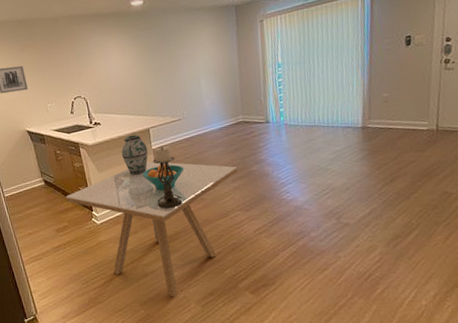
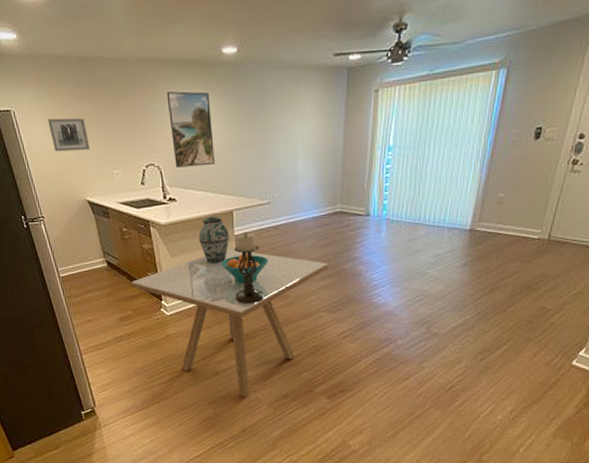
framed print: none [88,36,131,97] -> present [166,91,215,168]

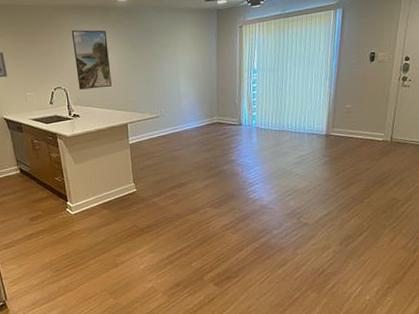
dining table: present [132,248,327,397] -> none [41,155,209,287]
vase: present [199,216,230,263] -> none [99,129,126,168]
fruit bowl: present [221,253,269,283] -> none [118,158,159,184]
candle holder: present [233,231,265,305] -> none [128,141,157,203]

